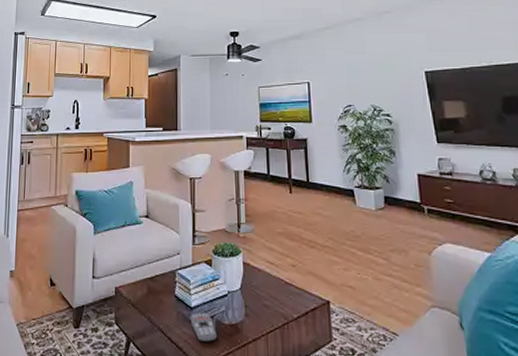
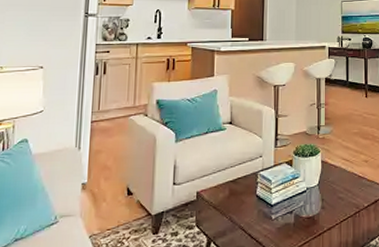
remote control: present [190,312,217,342] -> none [270,208,295,235]

